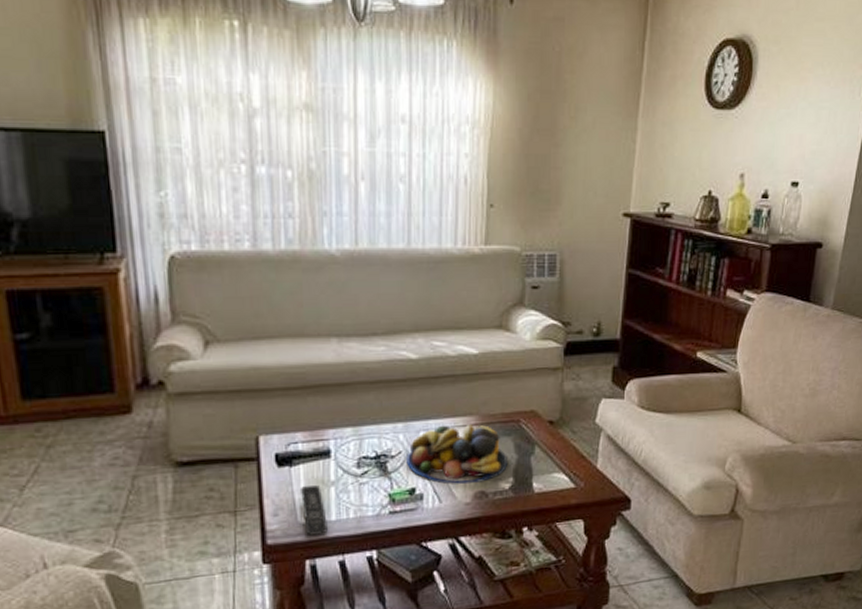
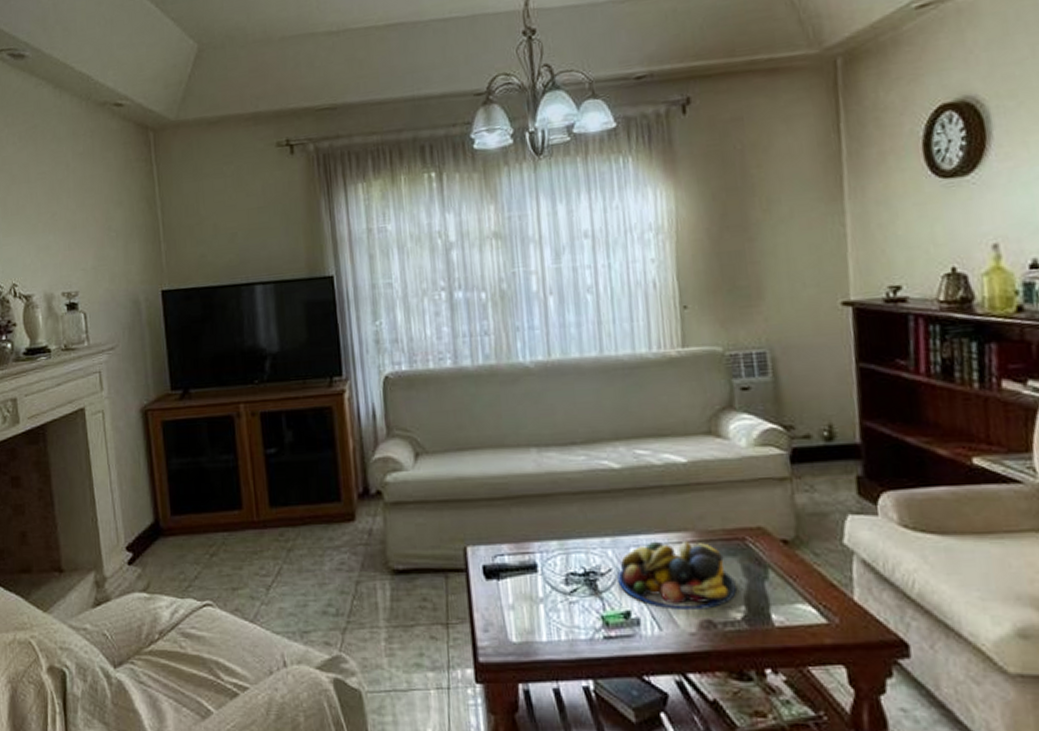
remote control: present [301,484,328,535] -> none [509,600,539,656]

